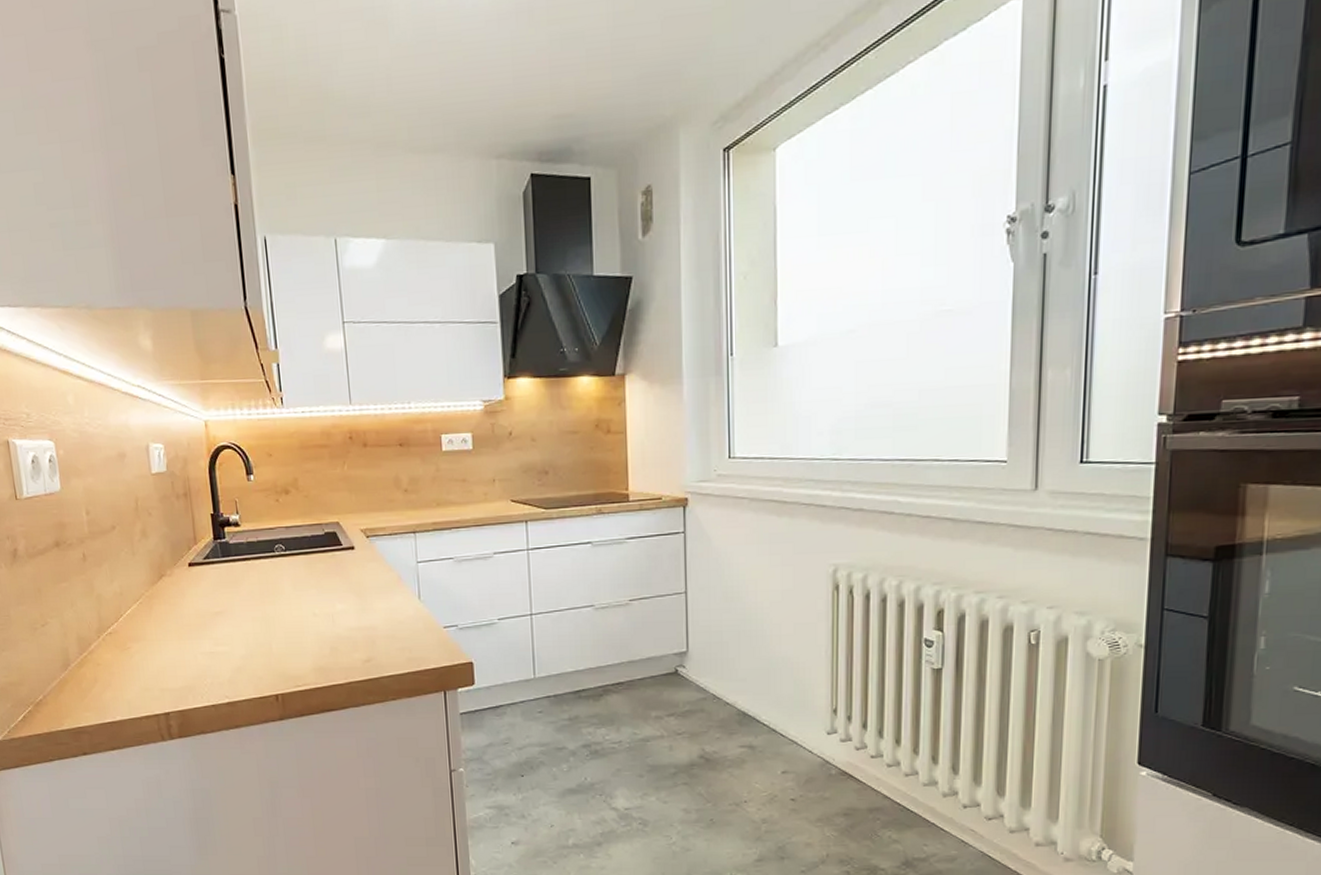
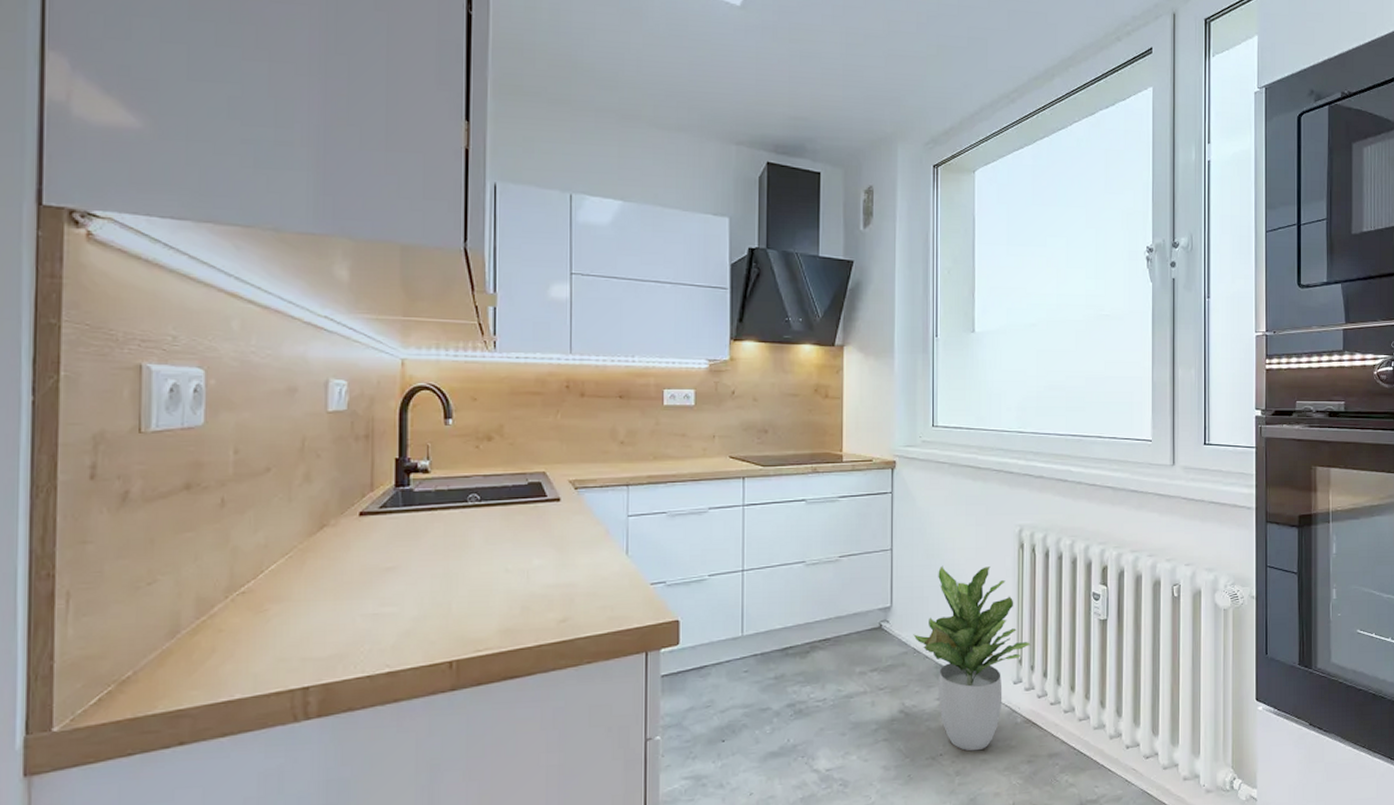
potted plant: none [712,609,847,800] -> present [913,565,1030,751]

